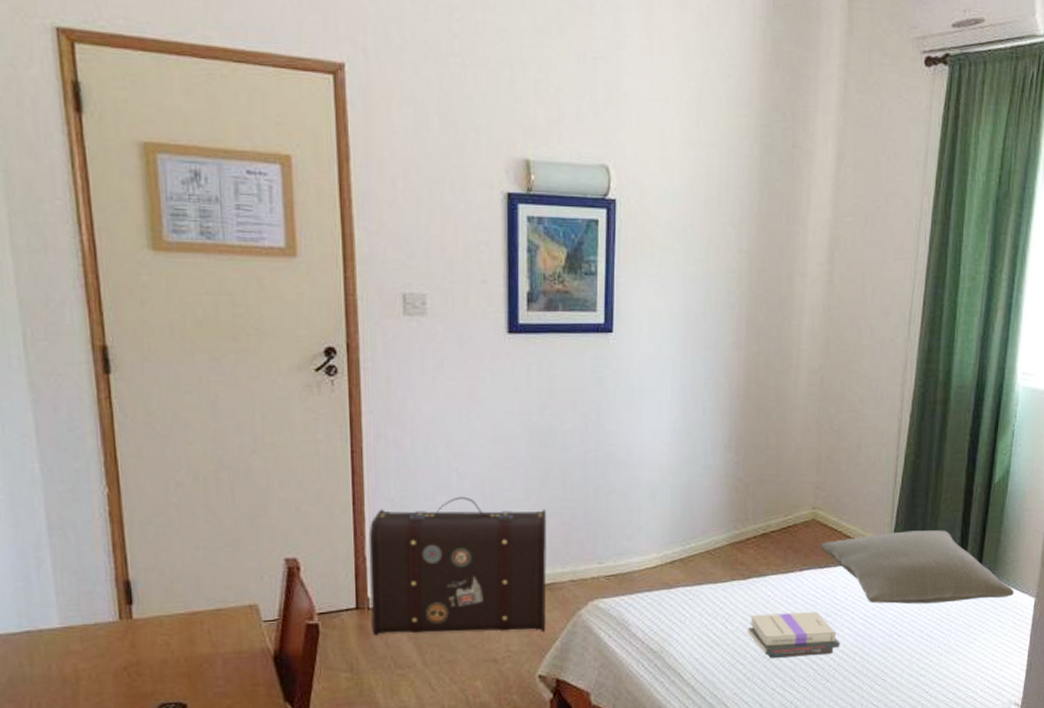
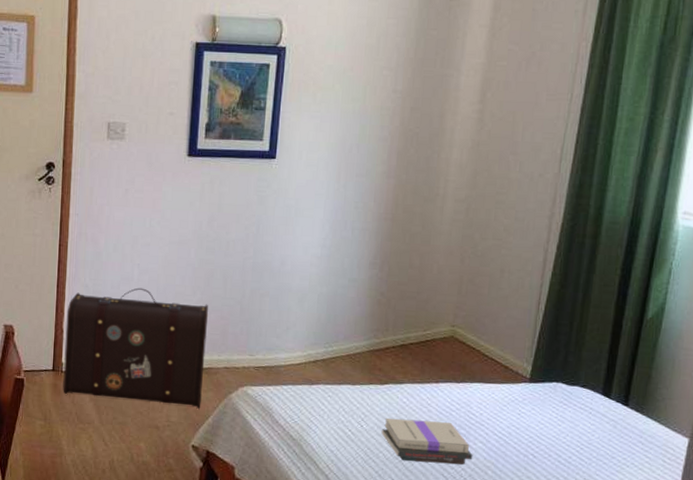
pillow: present [821,530,1015,604] -> none [458,356,666,435]

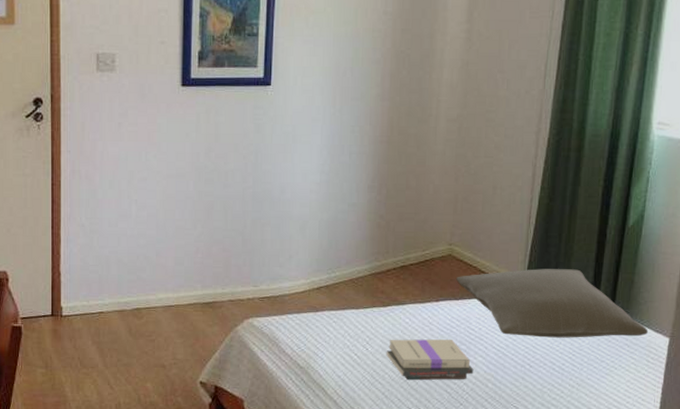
suitcase: present [63,287,209,409] -> none [63,224,211,344]
pillow: none [458,356,666,435] -> present [456,269,649,338]

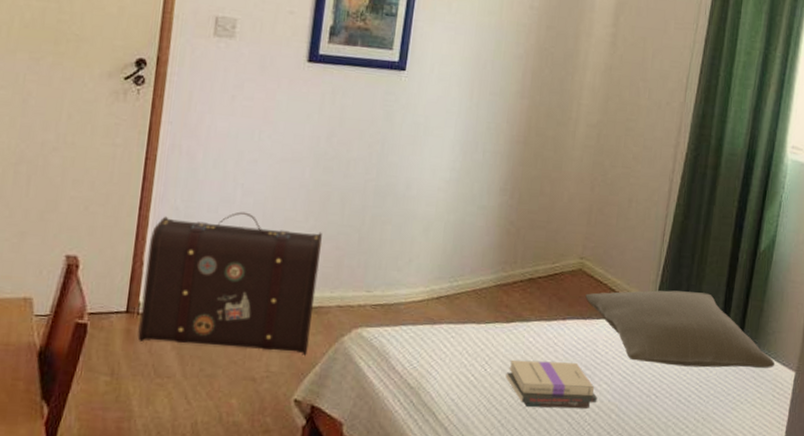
suitcase: none [63,224,211,344] -> present [137,211,322,356]

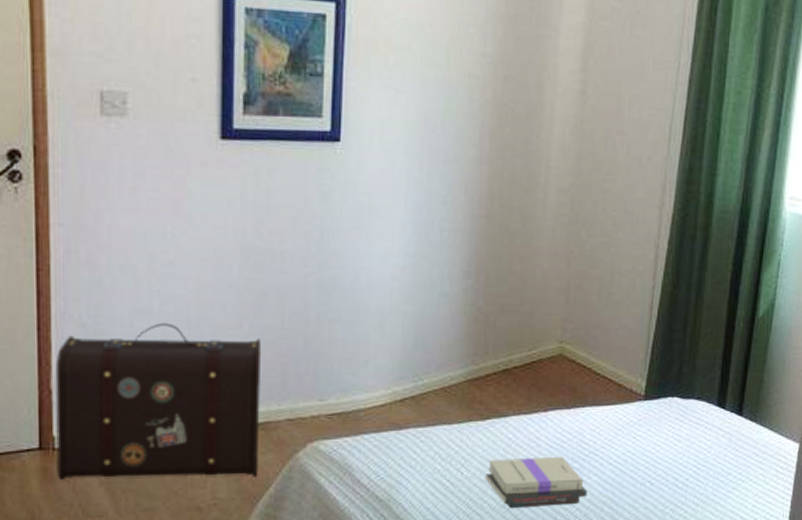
pillow: present [585,290,775,369] -> none [568,368,778,450]

